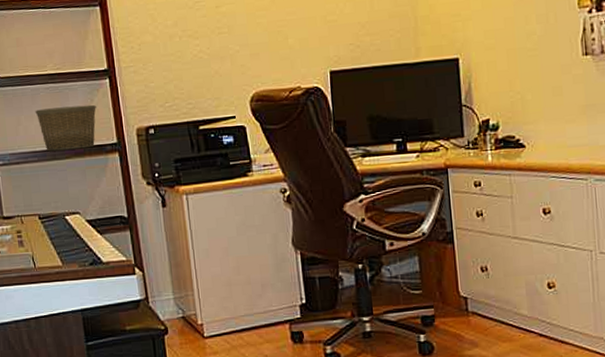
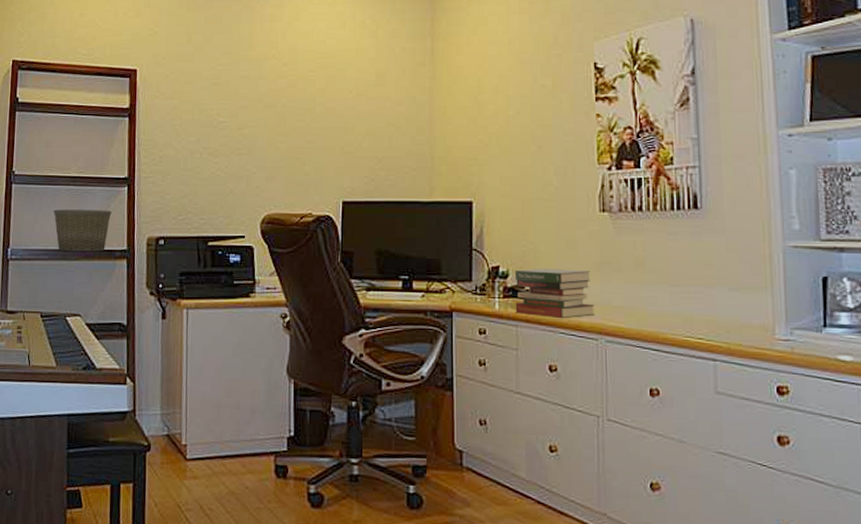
books: none [504,114,583,164] -> present [514,268,594,319]

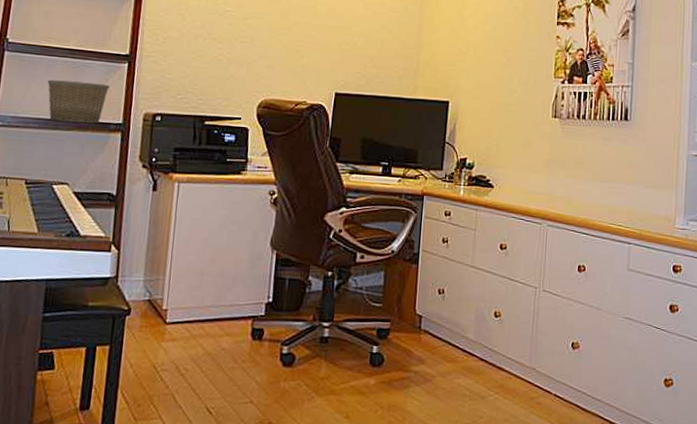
books: present [514,268,594,319] -> none [476,162,541,206]

